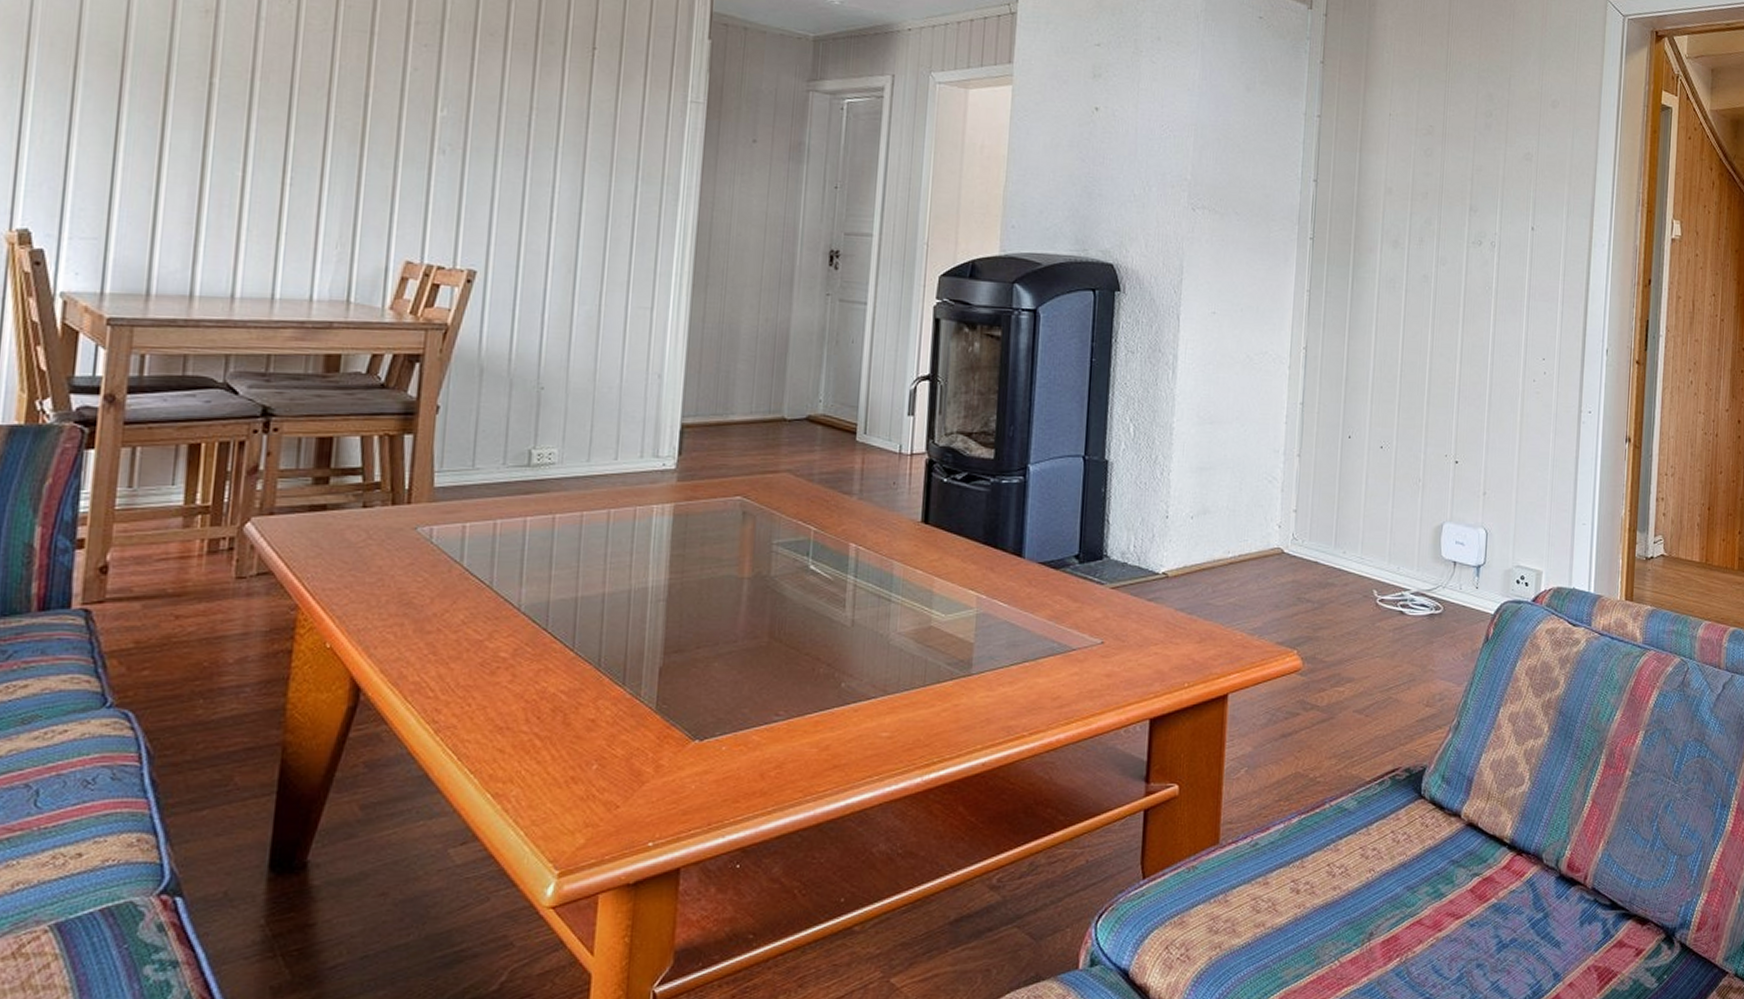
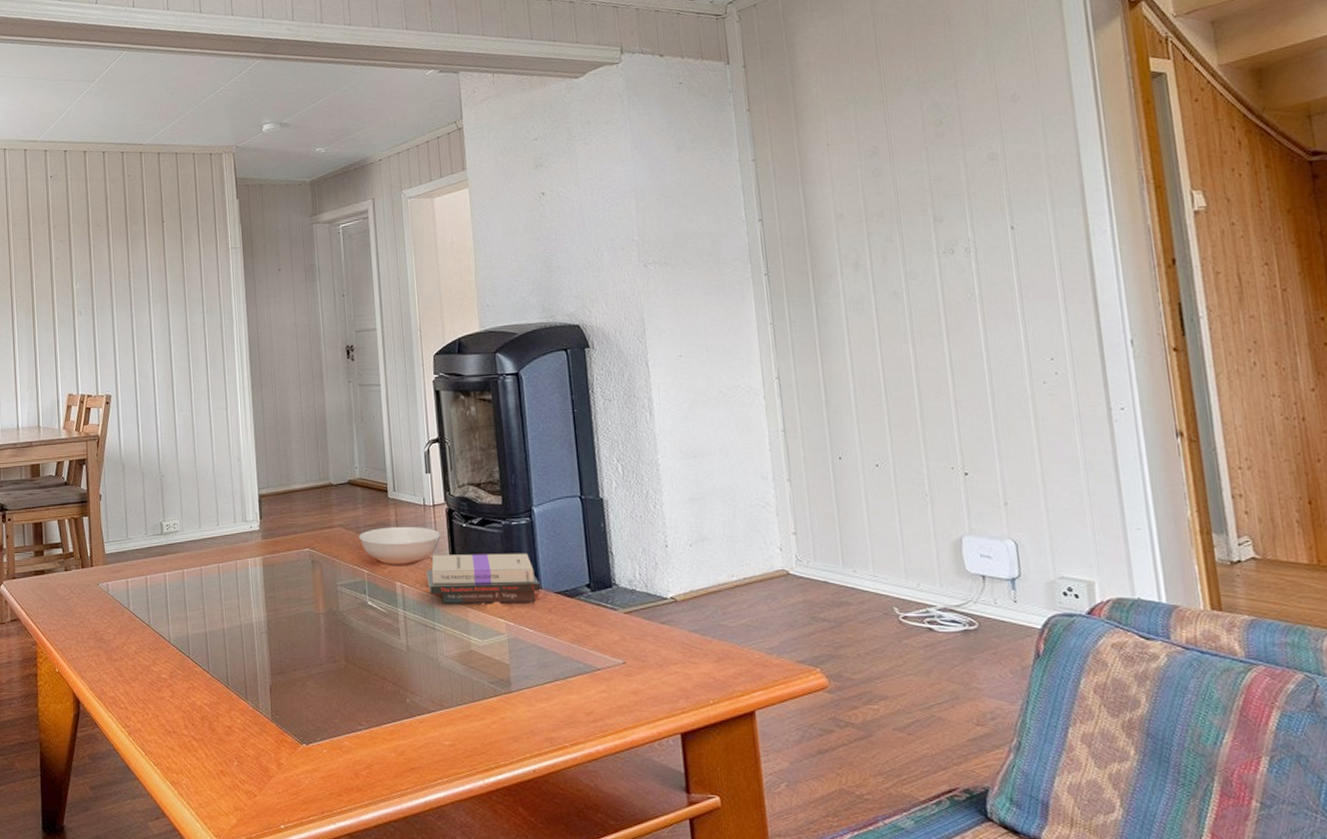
bowl: none [810,476,915,525] -> present [358,526,441,567]
books: none [889,513,1024,572] -> present [426,553,541,603]

